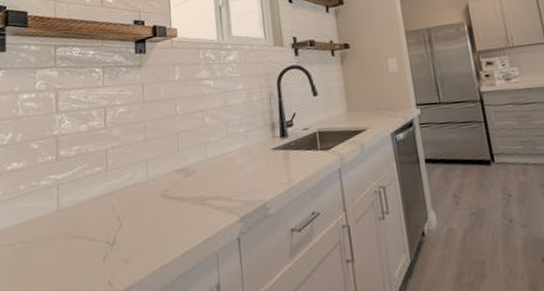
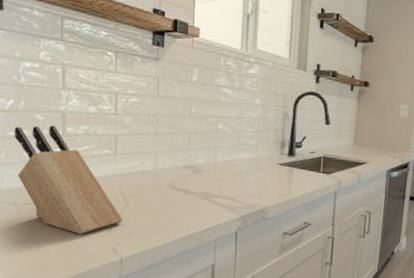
knife block: none [11,151,118,270] -> present [14,125,123,234]

